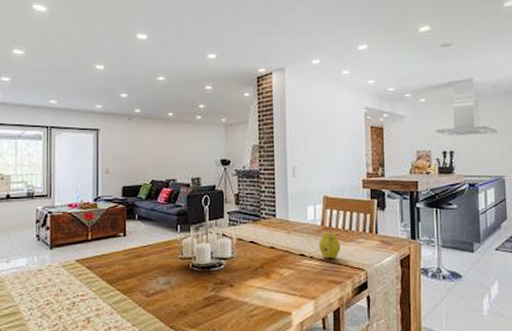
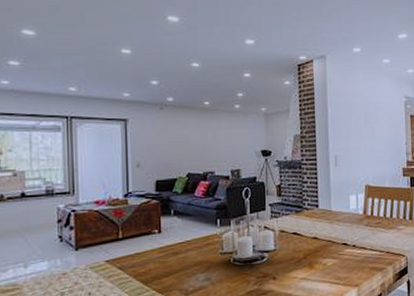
fruit: present [319,231,340,259] -> none [361,219,382,247]

